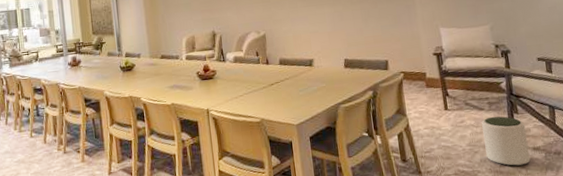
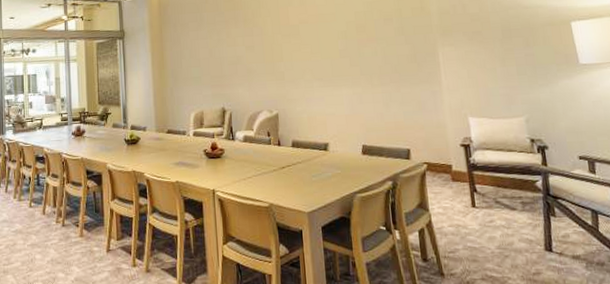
plant pot: present [481,116,531,166] -> none [513,218,569,275]

